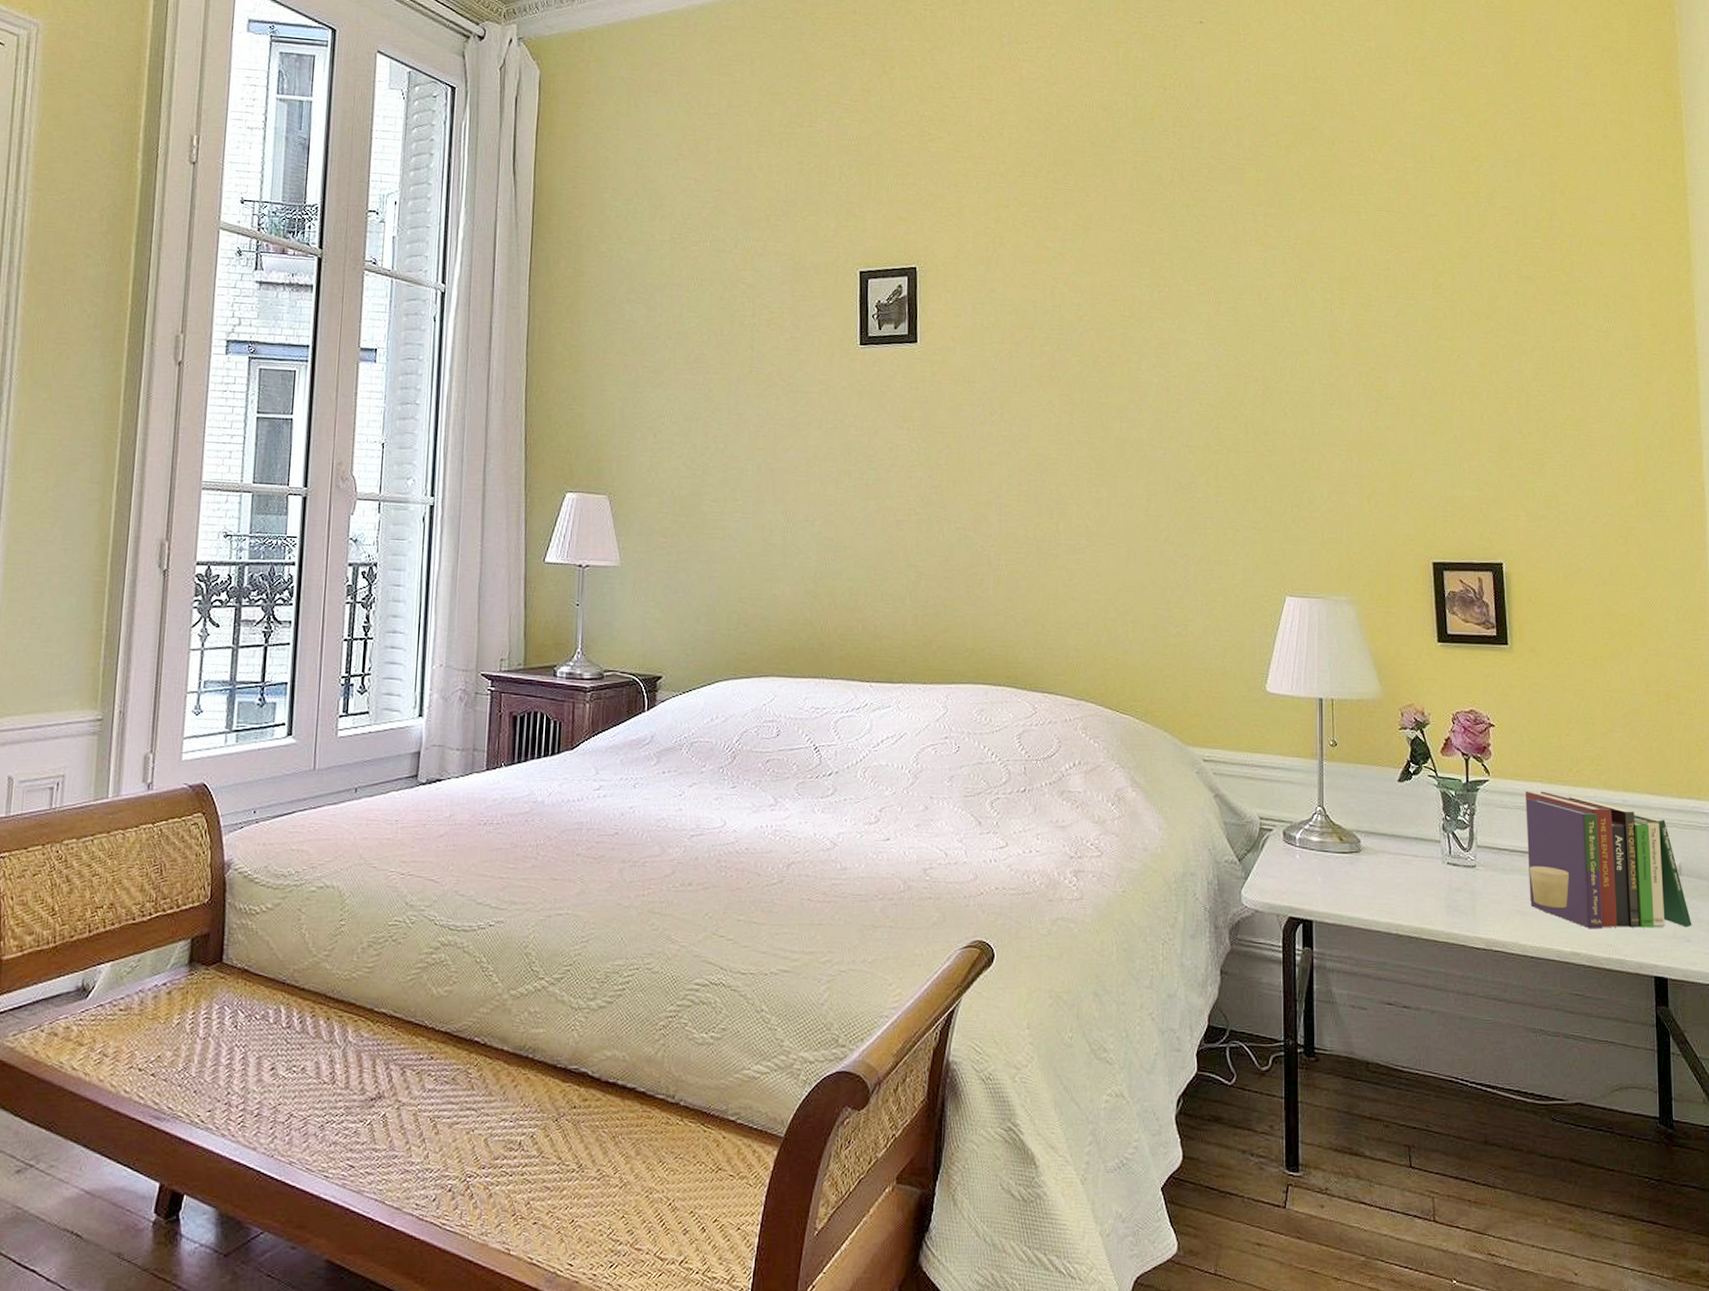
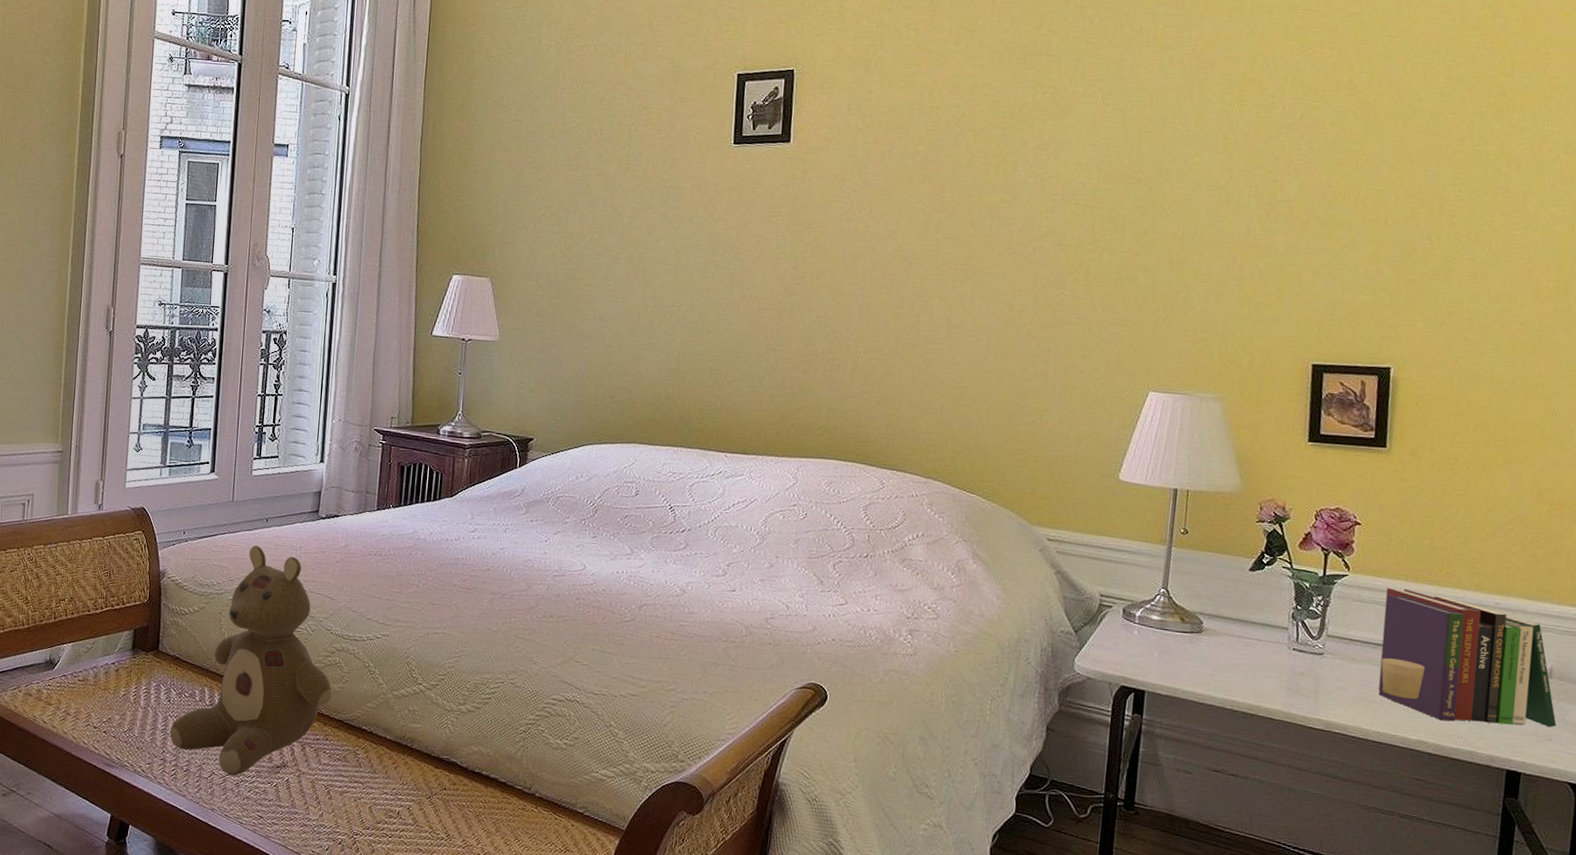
stuffed bear: none [236,822,437,1116] -> present [169,545,332,776]

